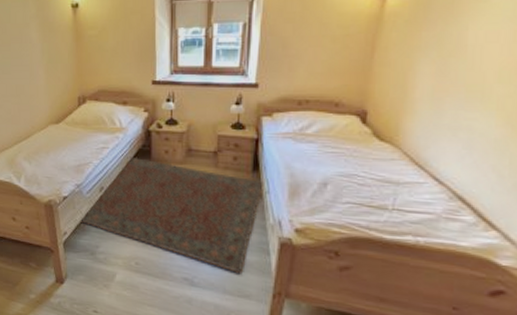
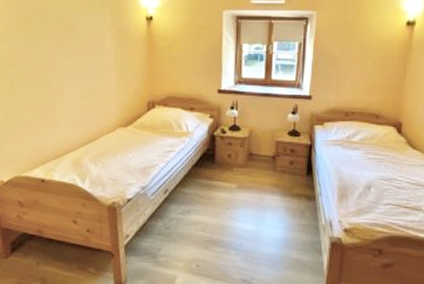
rug: present [81,156,264,273] -> none [143,160,316,273]

